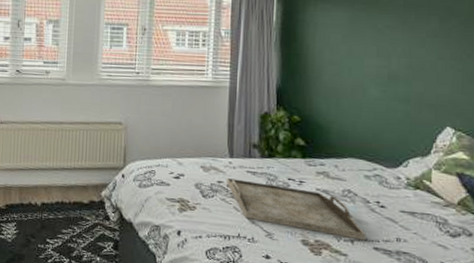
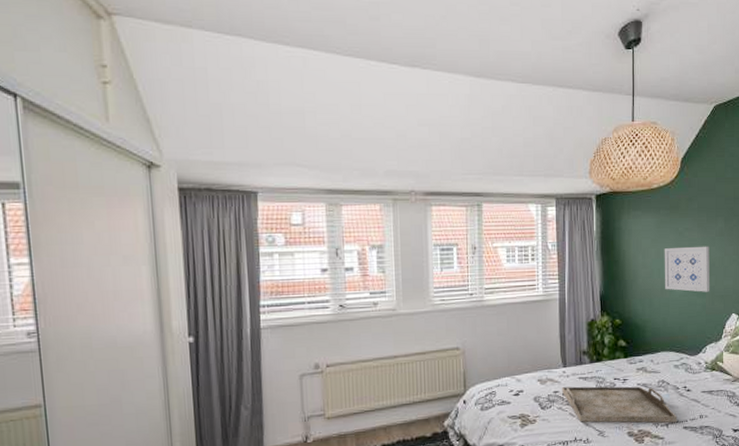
wall art: none [356,45,418,99] -> present [664,246,710,292]

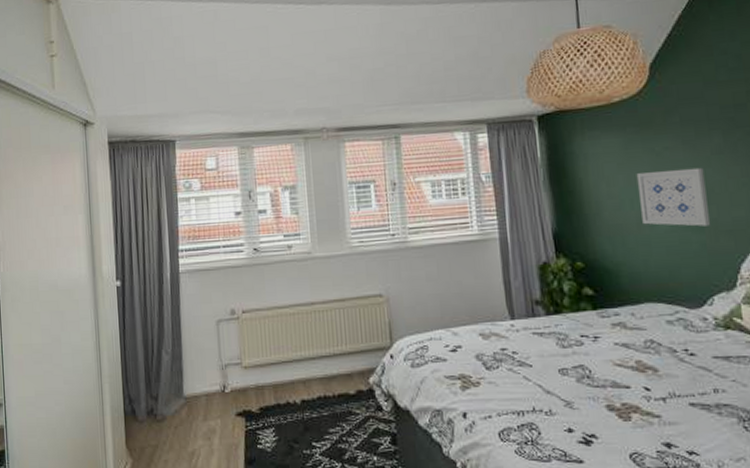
serving tray: present [561,386,677,423] -> none [510,343,679,397]

